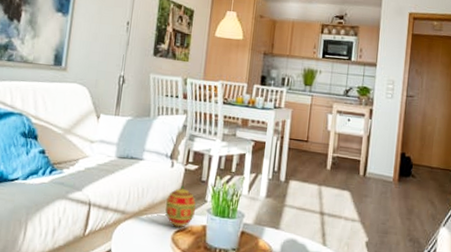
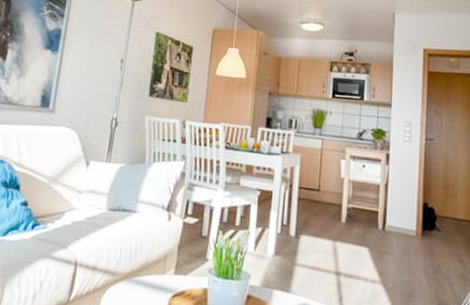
decorative egg: present [165,185,196,228] -> none [161,241,196,292]

